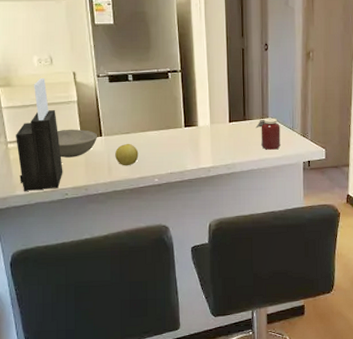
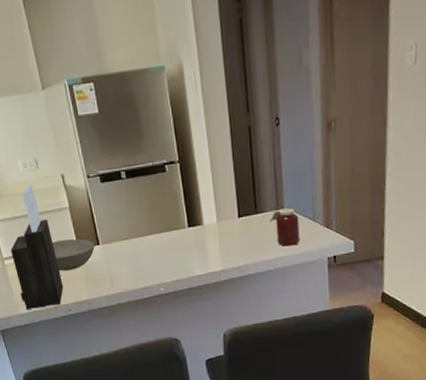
apple: present [115,143,139,166] -> none [115,250,141,276]

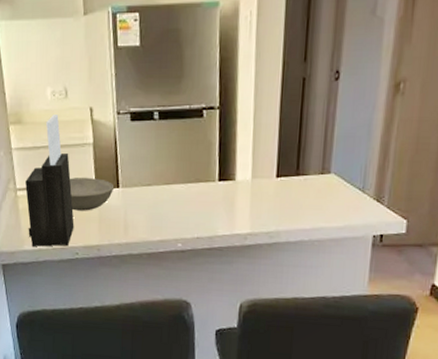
jar: present [269,207,300,247] -> none [311,173,346,217]

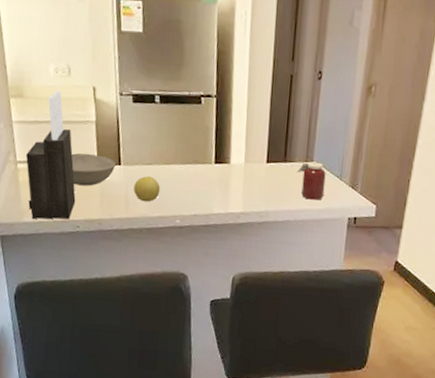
apple: none [133,197,161,226] -> present [134,176,161,202]
jar: none [311,173,346,217] -> present [297,162,326,200]

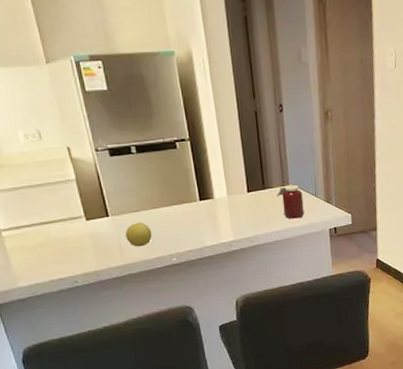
knife block: present [26,91,76,220] -> none [9,156,70,283]
bowl: present [71,153,115,186] -> none [57,210,104,243]

